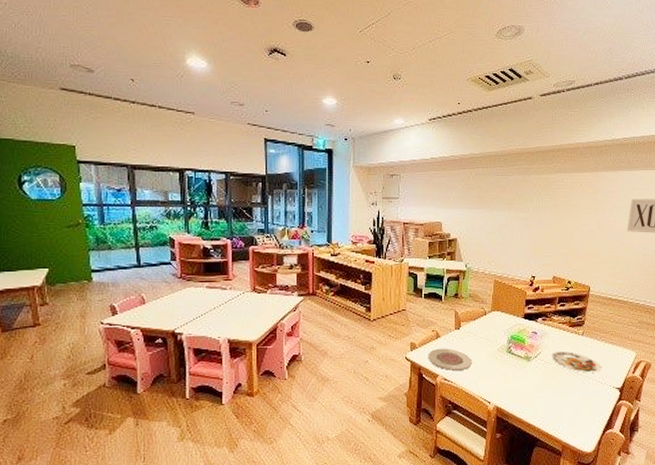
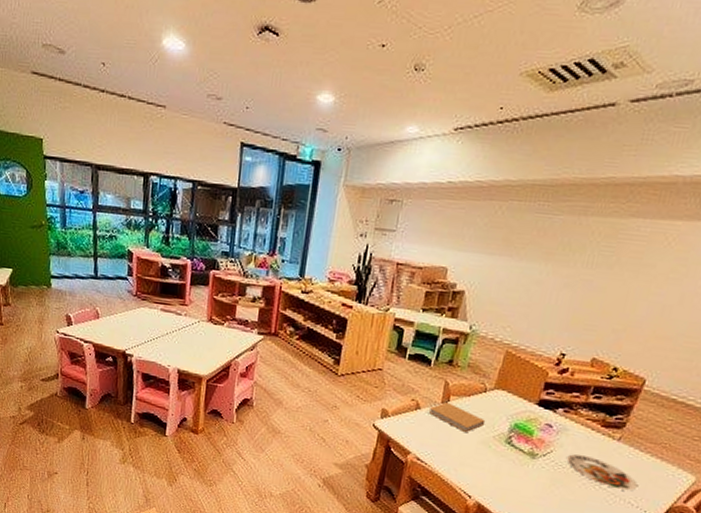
plate: present [428,348,472,372] -> none [400,421,457,453]
book: none [446,328,490,350] -> present [428,402,486,432]

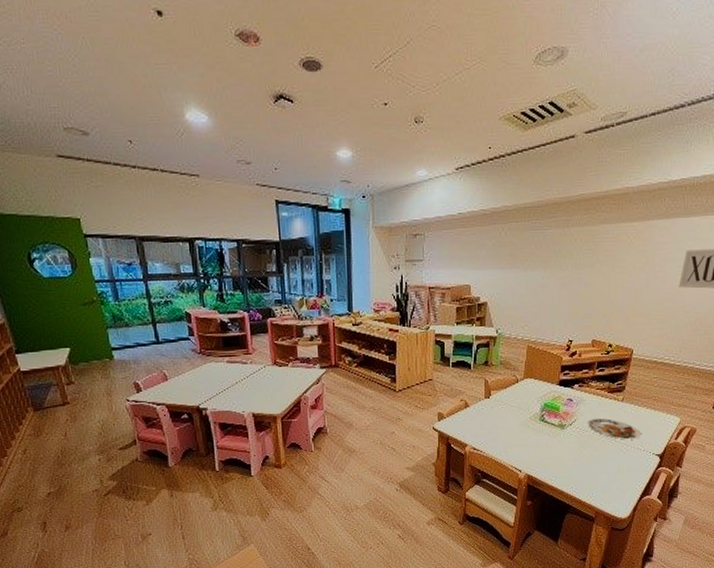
book: present [428,402,486,432] -> none [475,397,522,418]

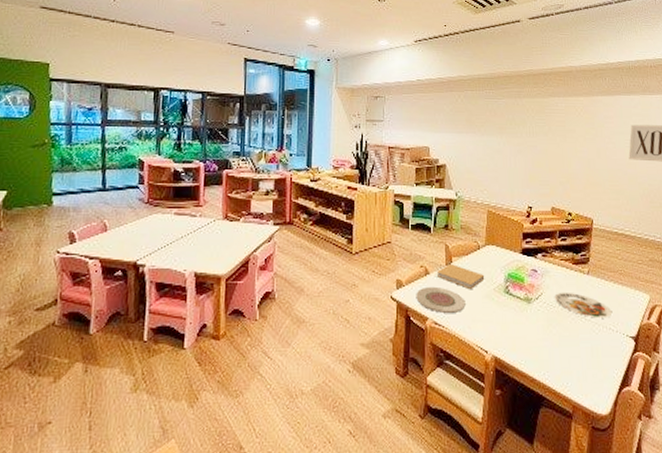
plate: none [456,417,502,441] -> present [416,286,466,314]
book: none [475,397,522,418] -> present [436,264,485,289]

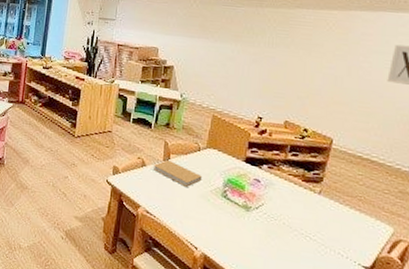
plate: present [416,286,466,314] -> none [130,177,180,207]
plate: present [554,292,612,318] -> none [277,206,343,242]

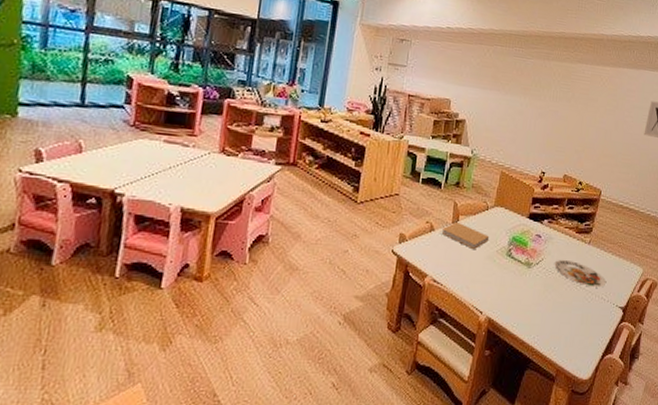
plate: none [277,206,343,242] -> present [554,259,606,288]

